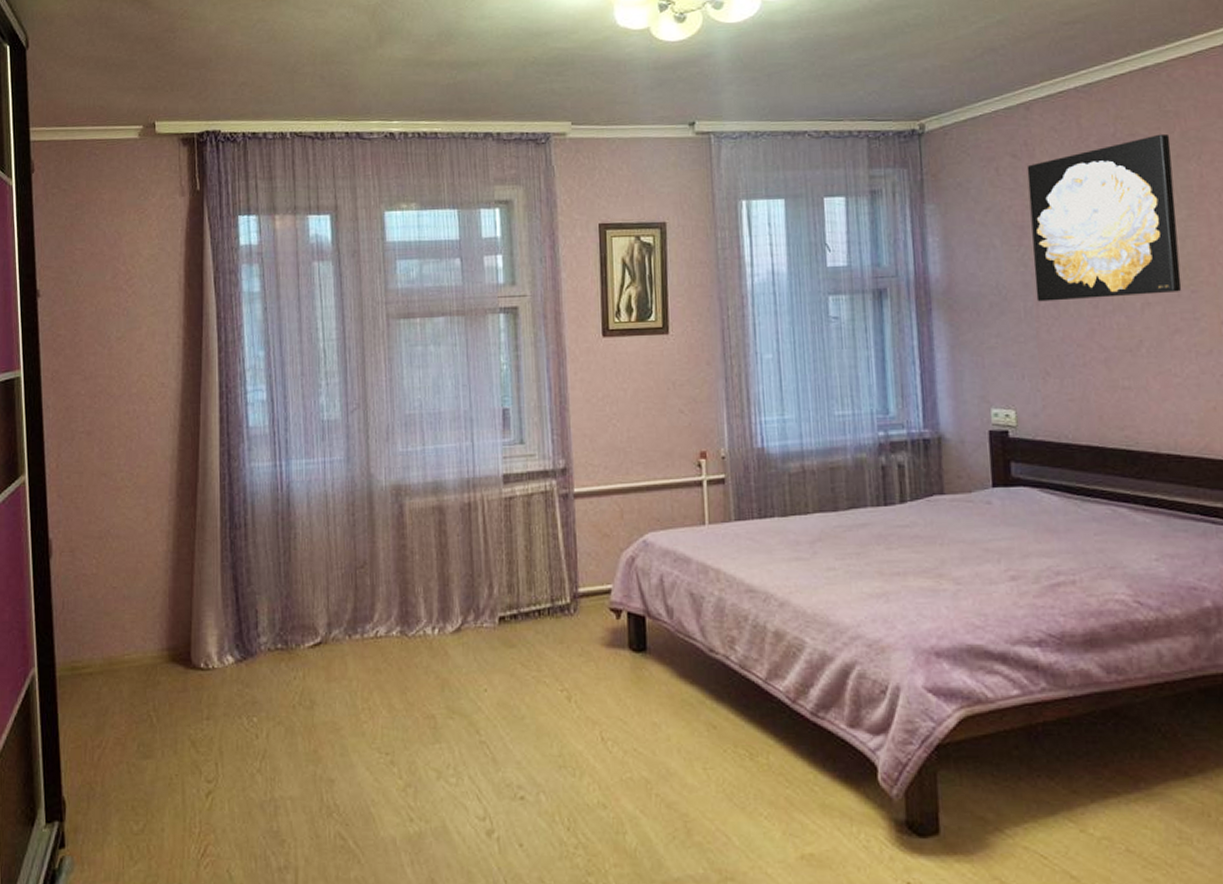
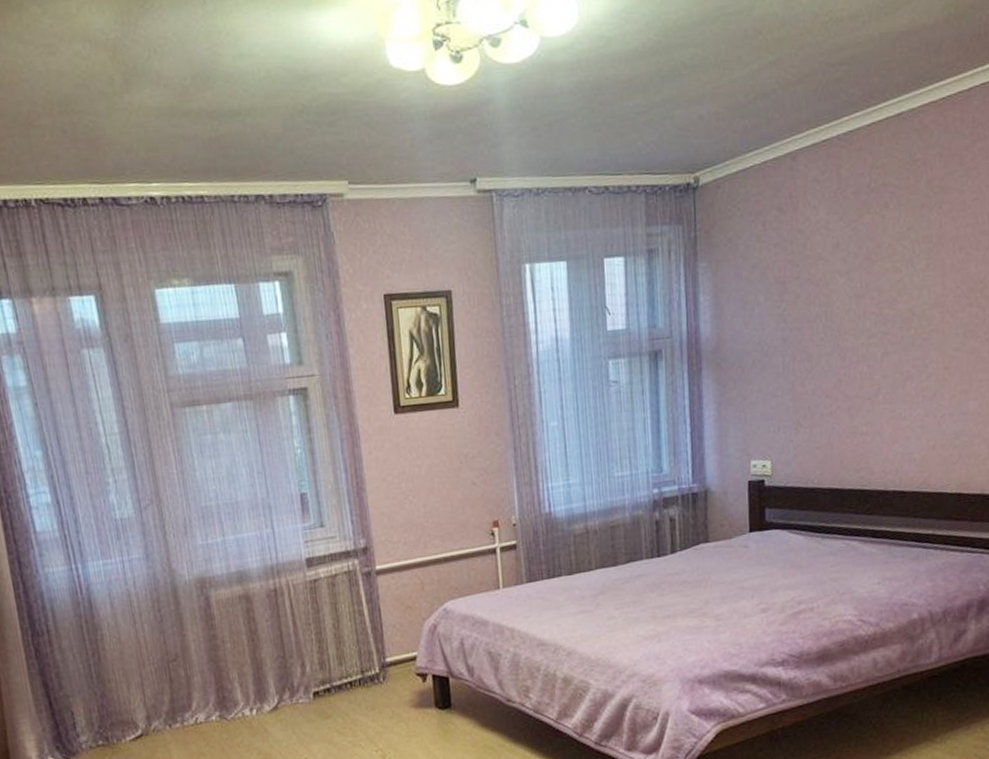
wall art: present [1026,133,1182,302] -> none [790,183,917,356]

